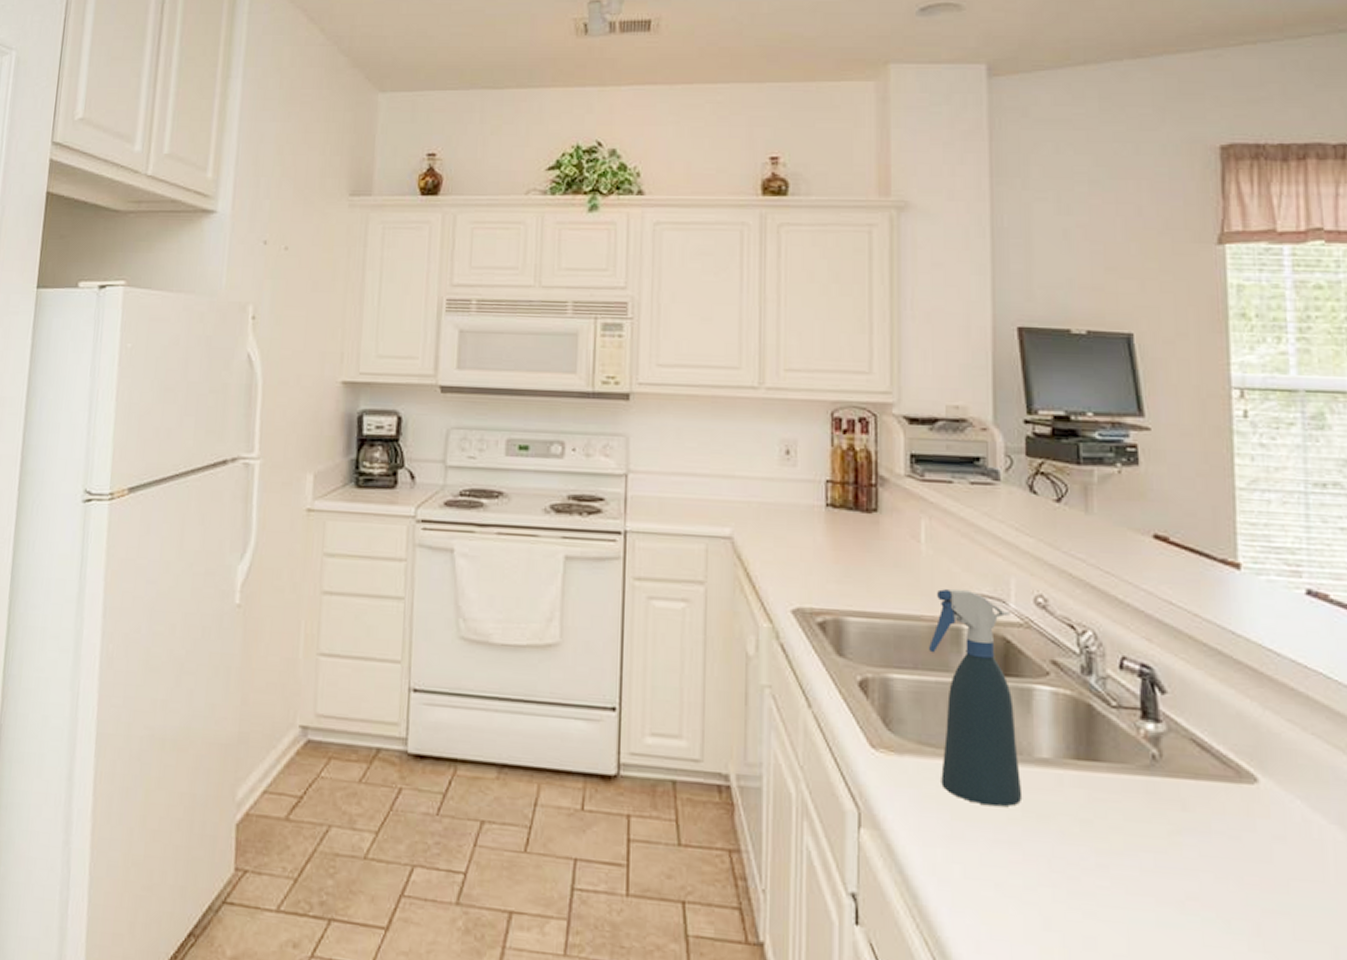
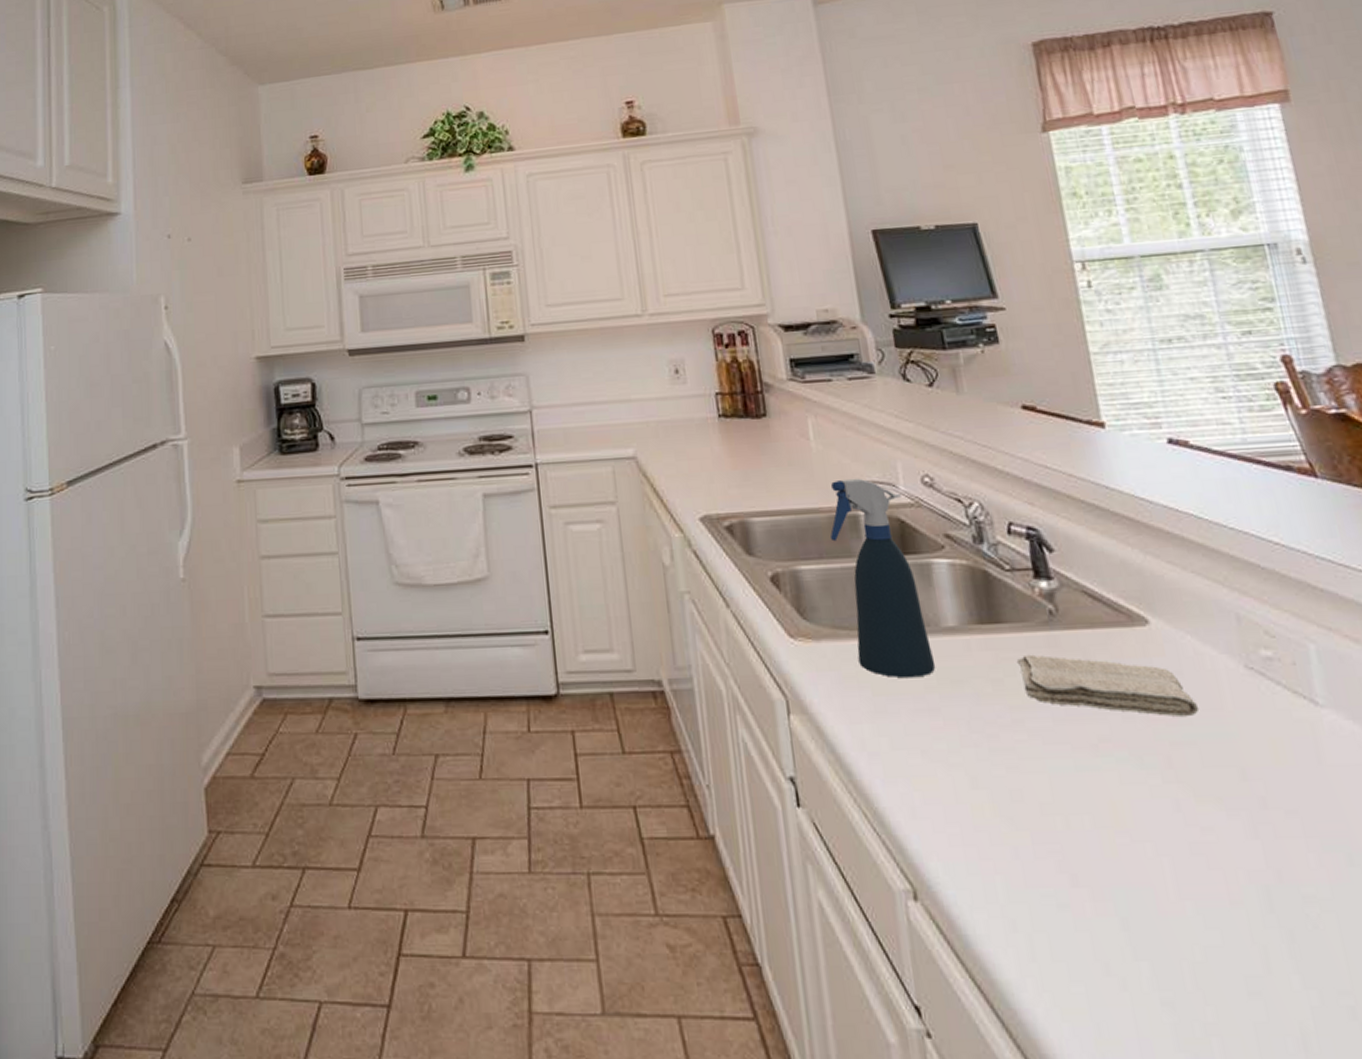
washcloth: none [1109,797,1299,886] -> present [1016,654,1200,718]

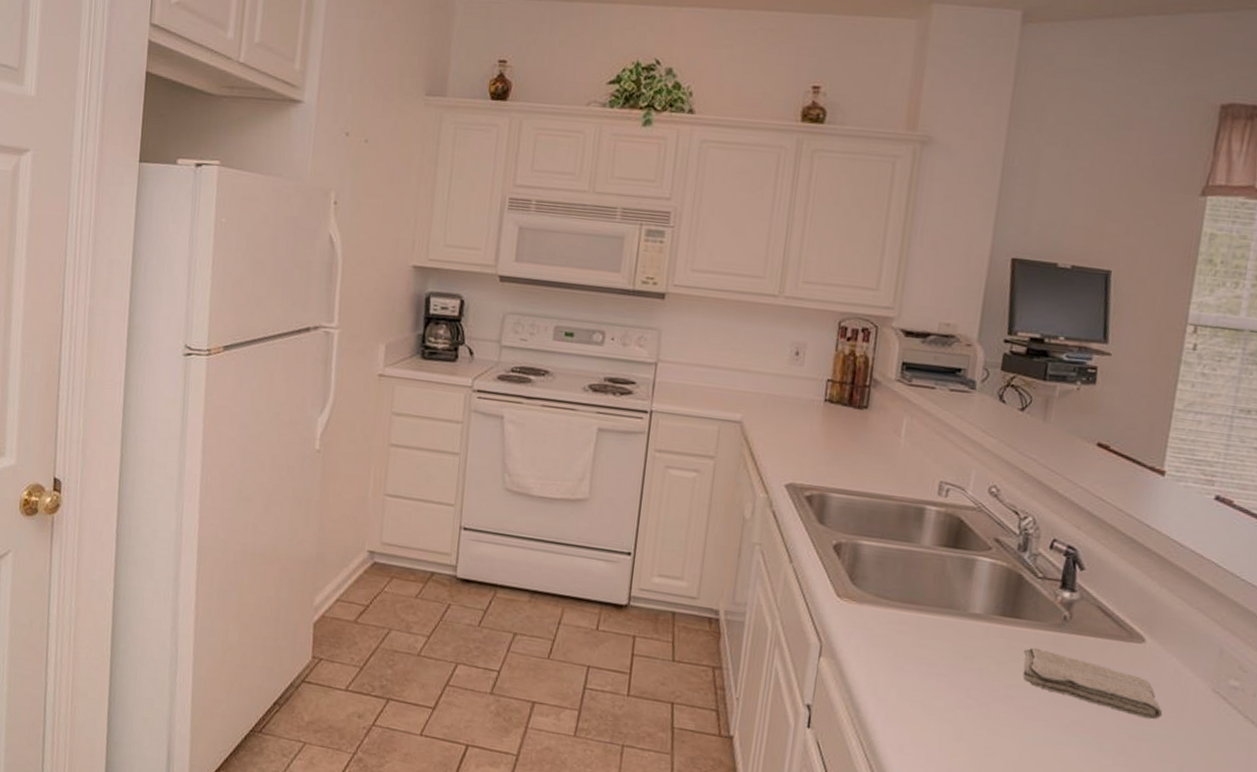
spray bottle: present [830,478,936,679] -> none [890,476,967,649]

